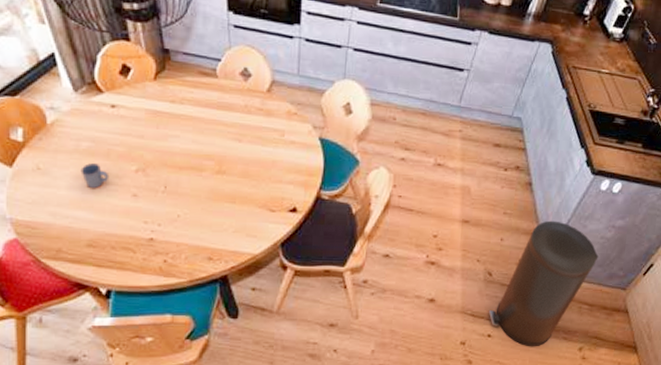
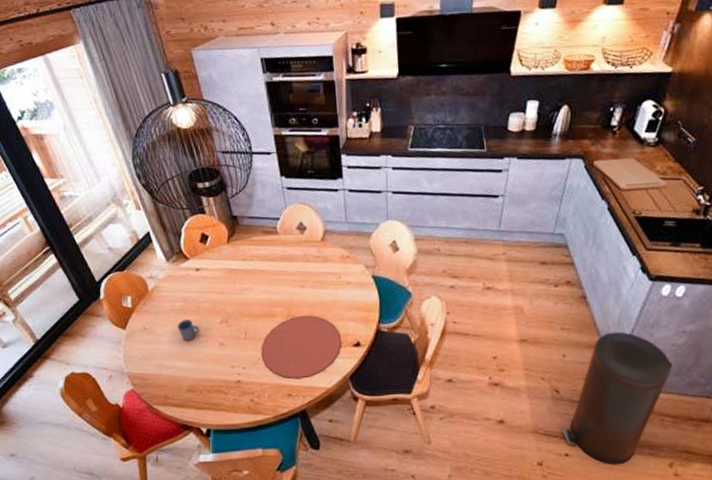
placemat: none [182,172,277,242] -> present [261,315,342,379]
cutting board: none [559,48,624,86] -> present [592,158,668,191]

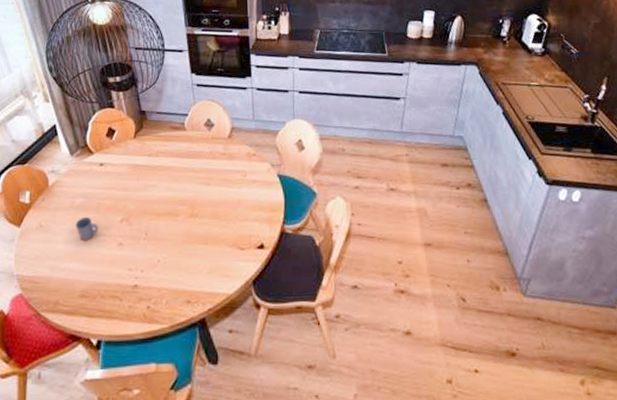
placemat: present [261,315,342,379] -> none [161,214,246,284]
pedal bin: present [561,331,673,465] -> none [470,236,576,383]
cutting board: present [592,158,668,191] -> none [486,66,556,97]

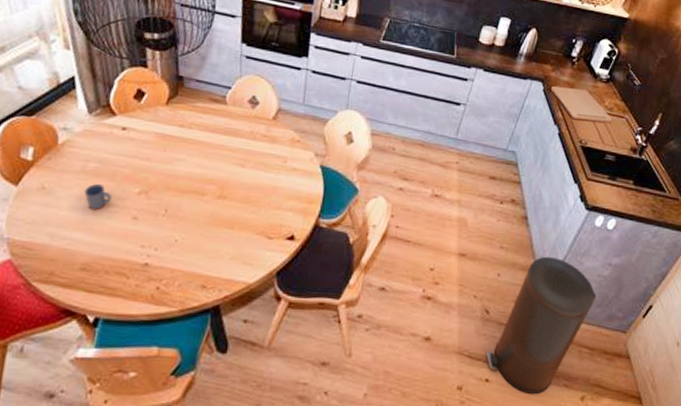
pedal bin: none [470,236,576,383] -> present [485,256,597,395]
cutting board: none [486,66,556,97] -> present [550,86,613,123]

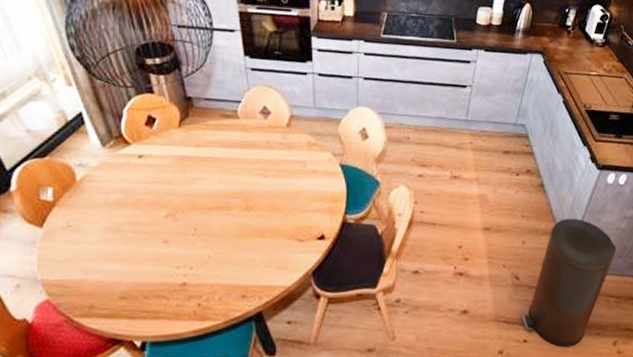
mug: present [84,184,112,211] -> none [111,214,140,240]
cutting board: present [550,86,613,123] -> none [550,56,613,86]

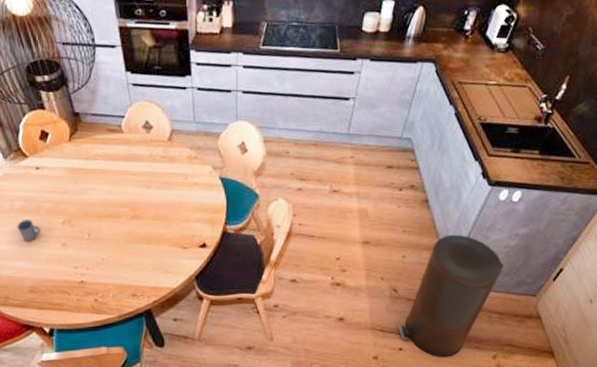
mug: none [111,214,140,240] -> present [17,220,41,242]

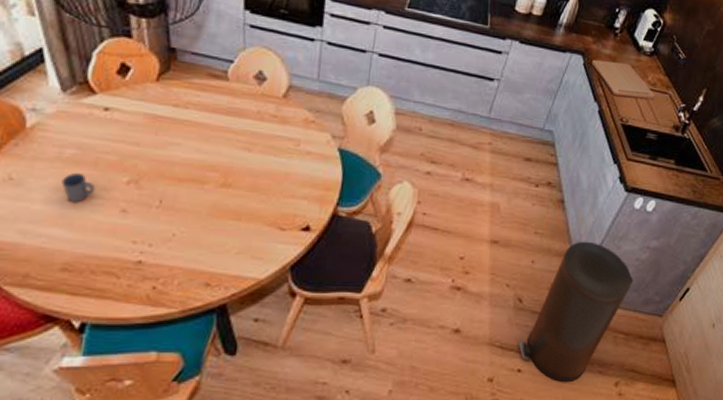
cutting board: none [443,64,514,97] -> present [591,60,656,100]

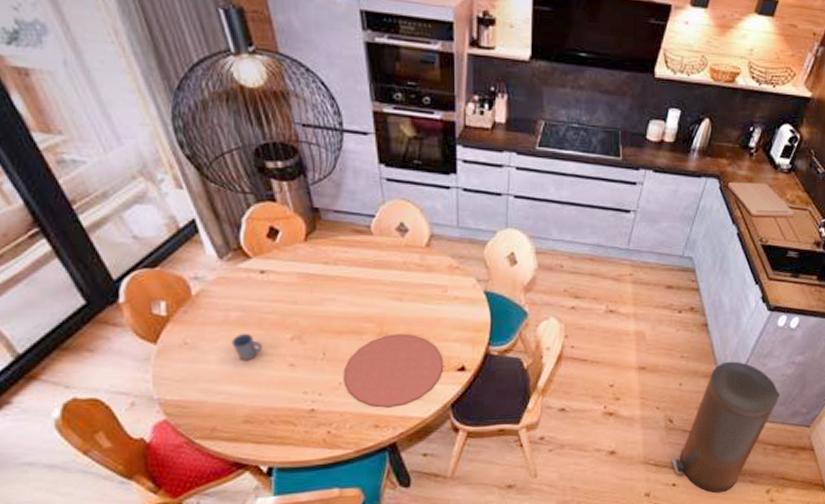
placemat: none [177,185,288,265] -> present [343,333,444,408]

